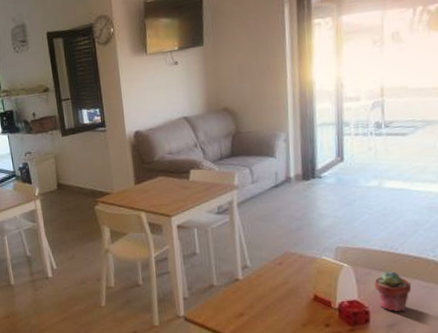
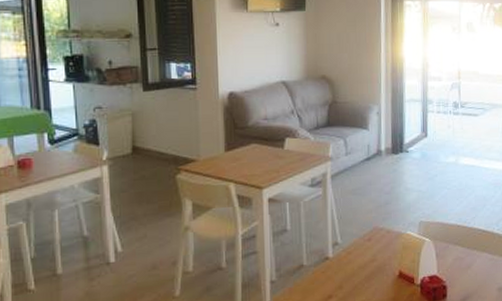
potted succulent: present [374,271,412,312] -> none [451,245,481,286]

